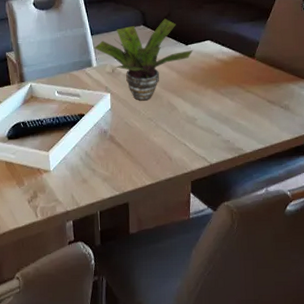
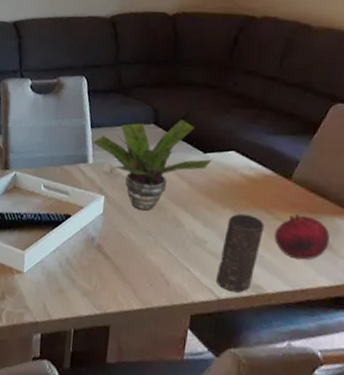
candle: none [207,91,239,157] -> present [217,213,265,293]
fruit: none [246,86,287,122] -> present [274,214,330,260]

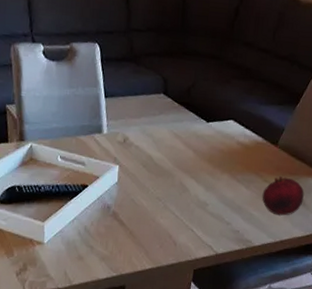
potted plant: present [91,119,212,212] -> none [106,89,214,179]
candle: present [217,213,265,293] -> none [215,177,255,247]

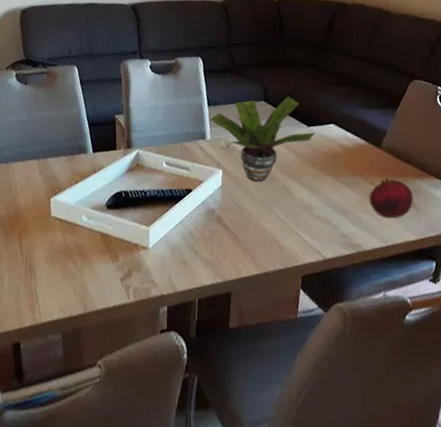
potted plant: none [106,89,214,179] -> present [209,96,315,183]

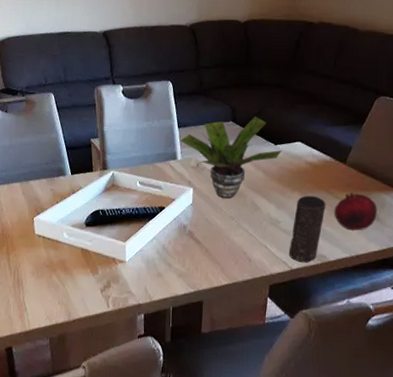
candle: none [323,180,361,252] -> present [289,195,326,263]

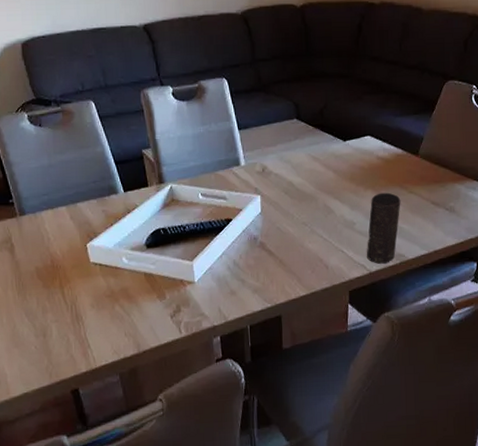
potted plant: present [179,116,282,199] -> none [241,111,352,205]
fruit: present [334,193,377,231] -> none [409,186,453,226]

